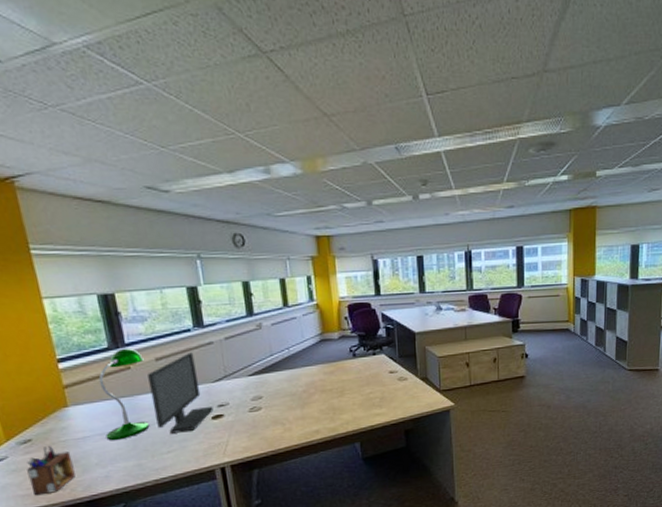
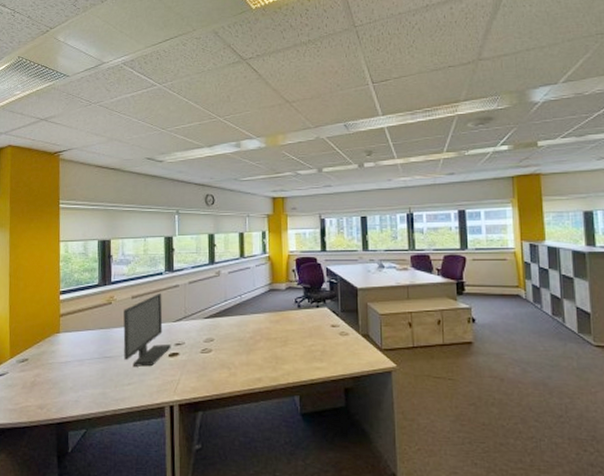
desk organizer: present [27,446,75,496] -> none [18,367,54,412]
desk lamp: present [98,348,150,441] -> none [83,286,123,368]

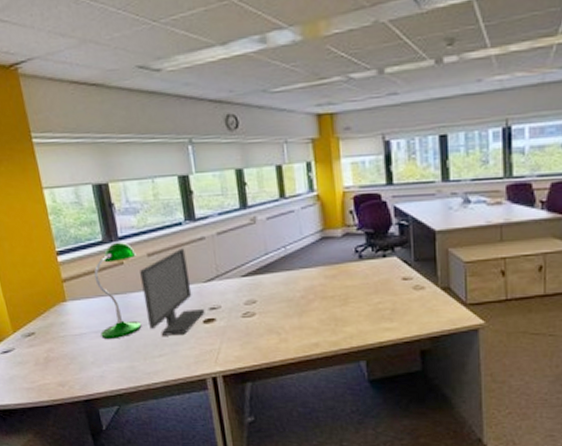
desk lamp: none [83,286,123,368] -> present [94,242,142,340]

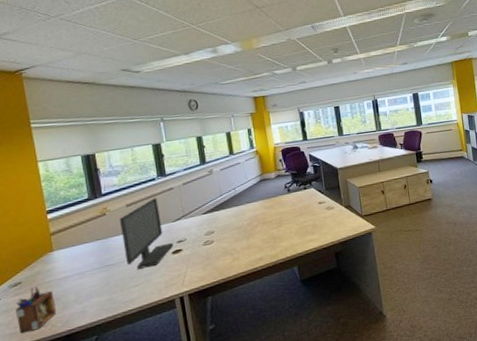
desk organizer: none [31,341,73,390] -> present [15,287,56,334]
desk lamp: present [94,242,142,340] -> none [79,197,120,279]

